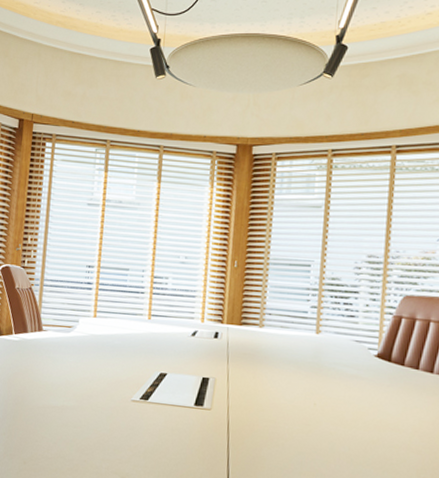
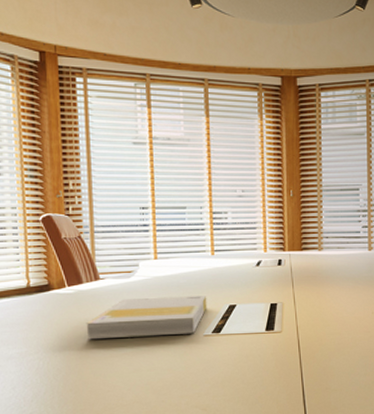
book: none [25,352,139,397] -> present [87,296,207,340]

